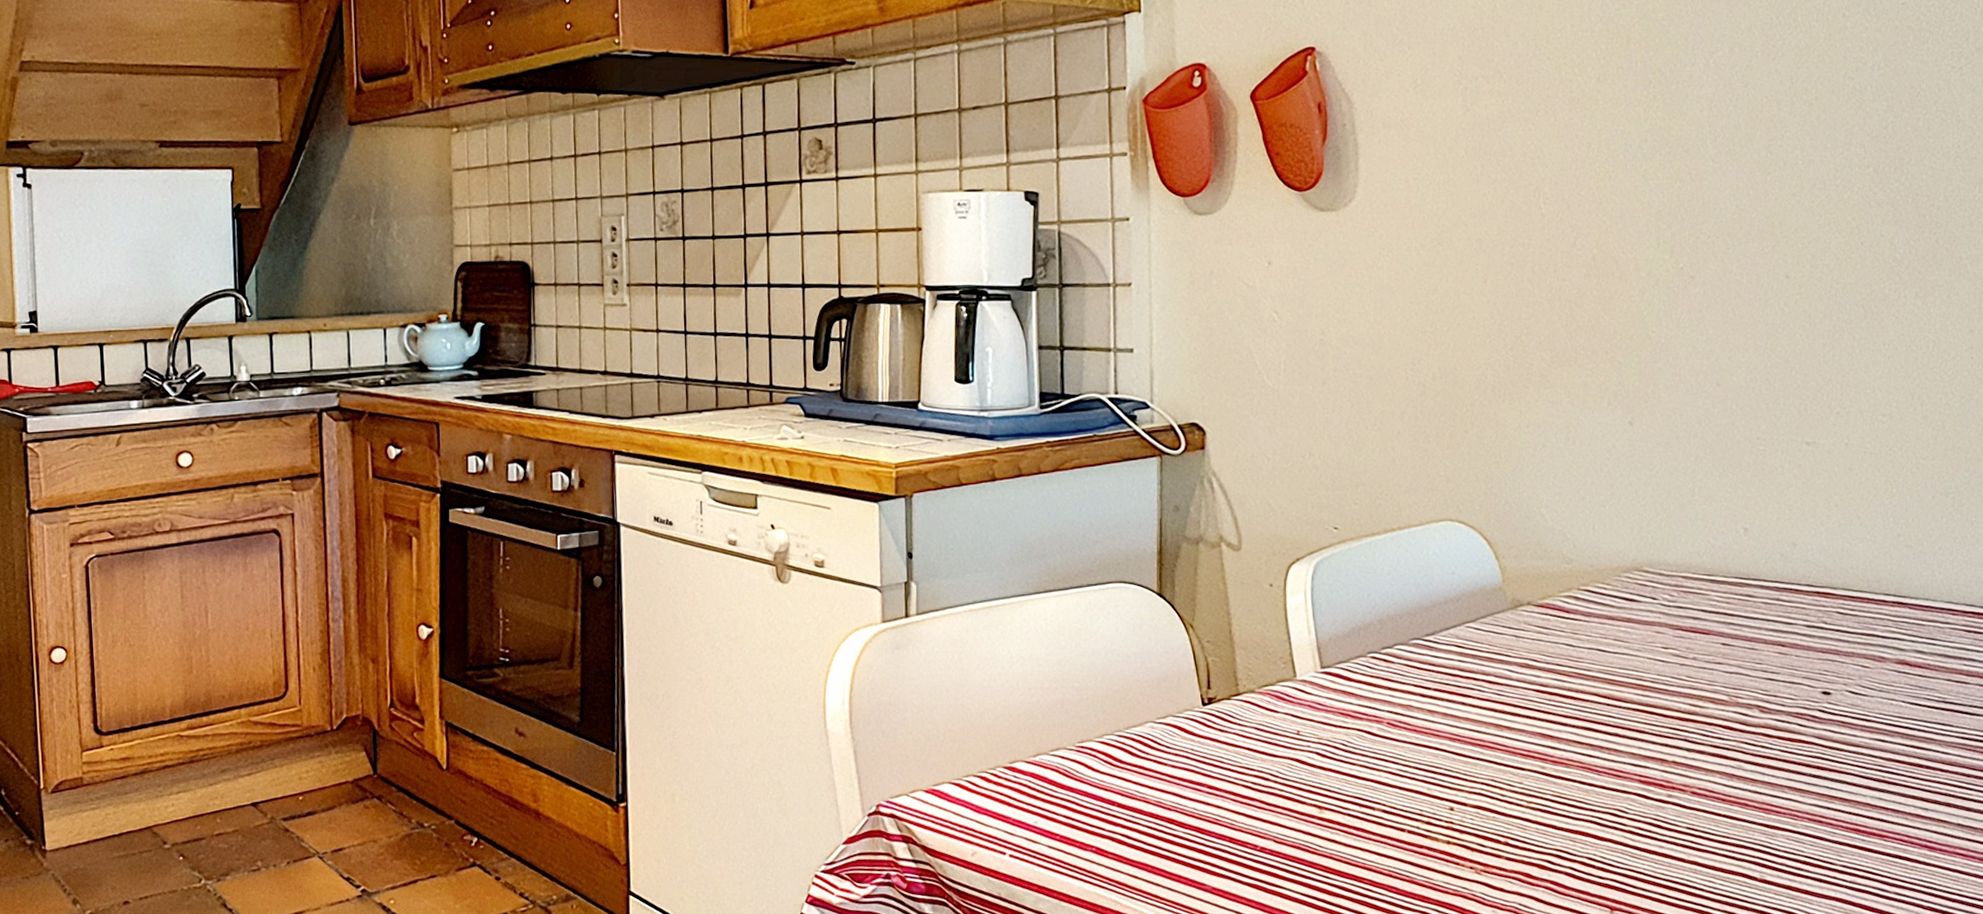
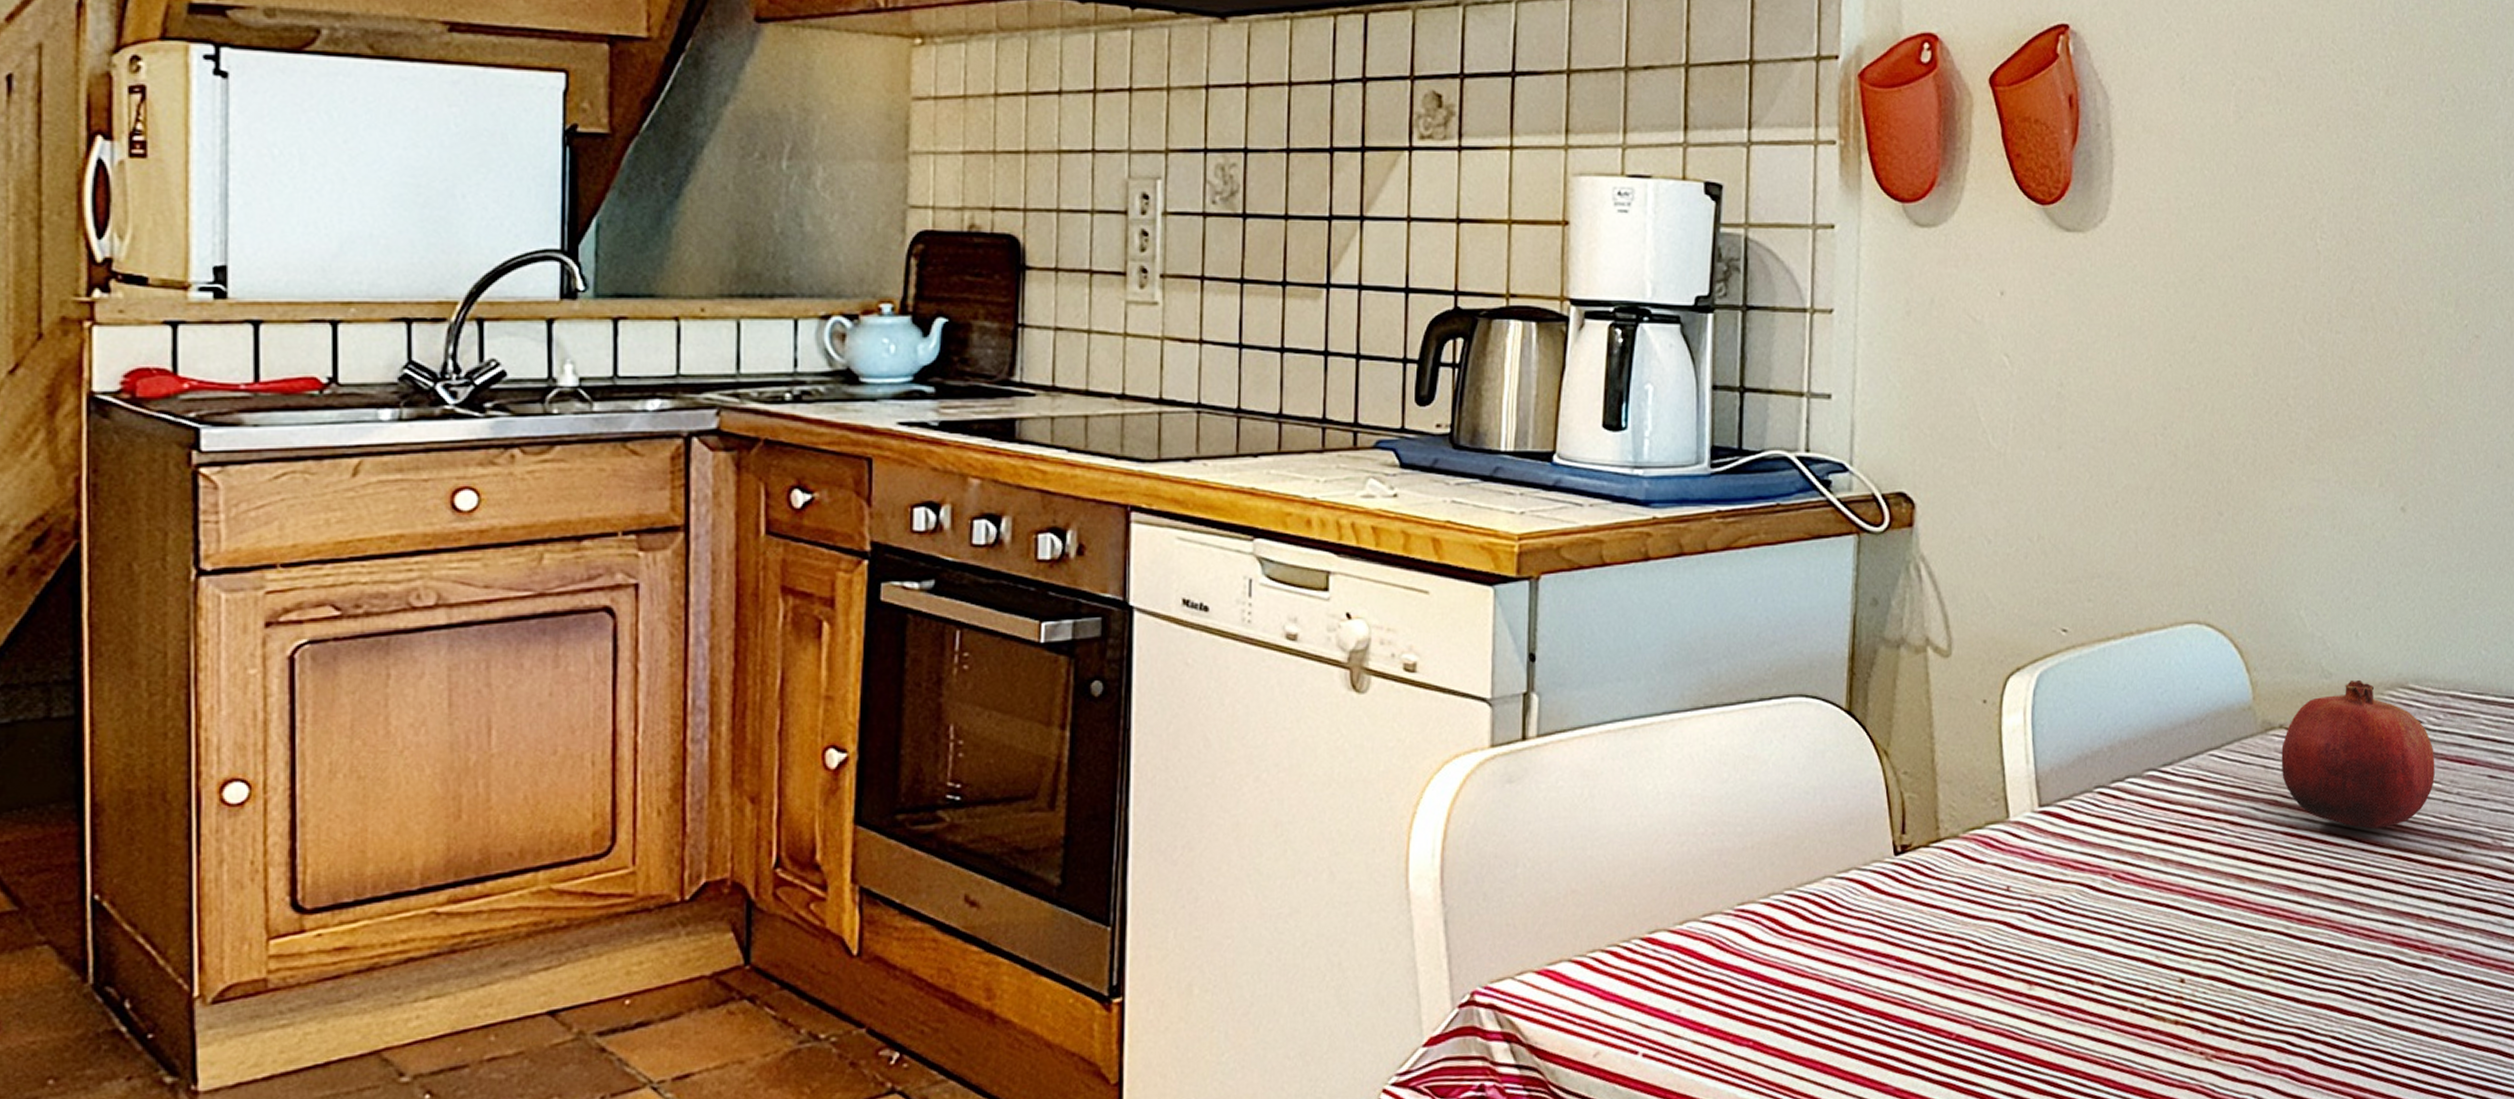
fruit: none [1530,565,1671,687] -> present [2281,680,2435,829]

